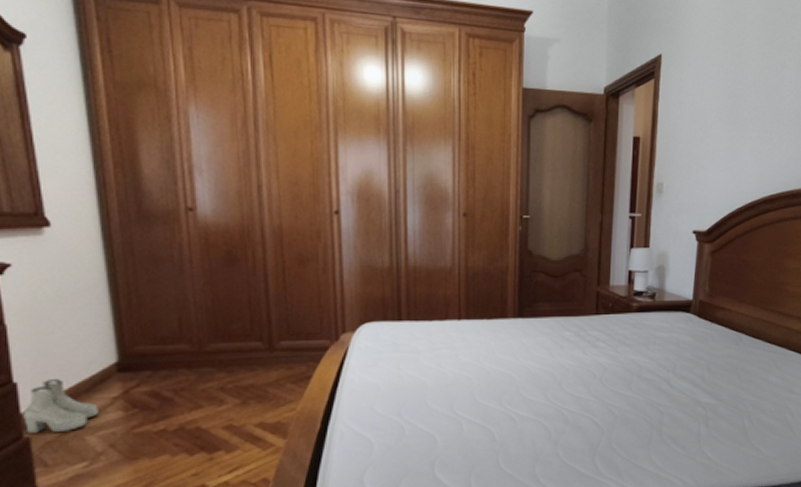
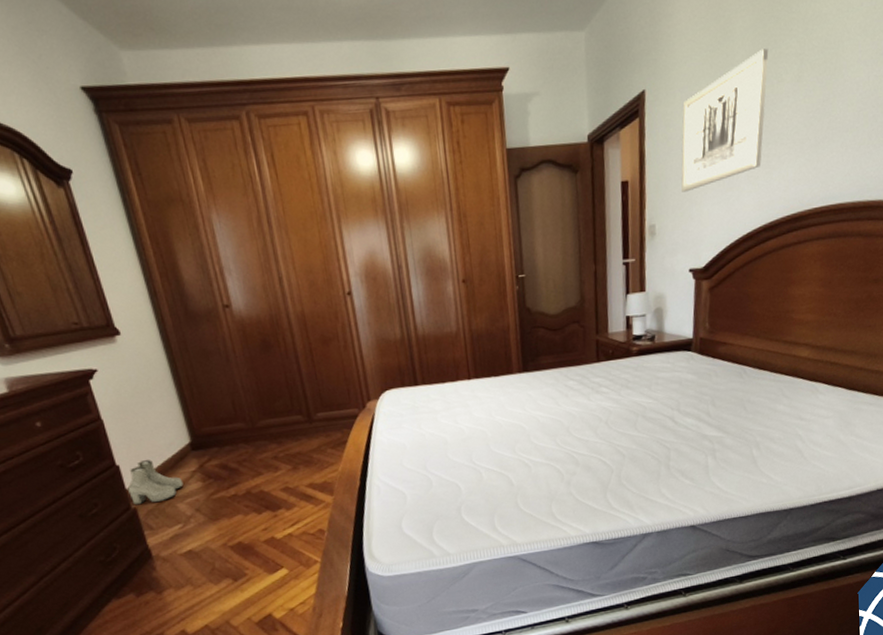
wall art: none [690,36,775,156] -> present [681,48,769,192]

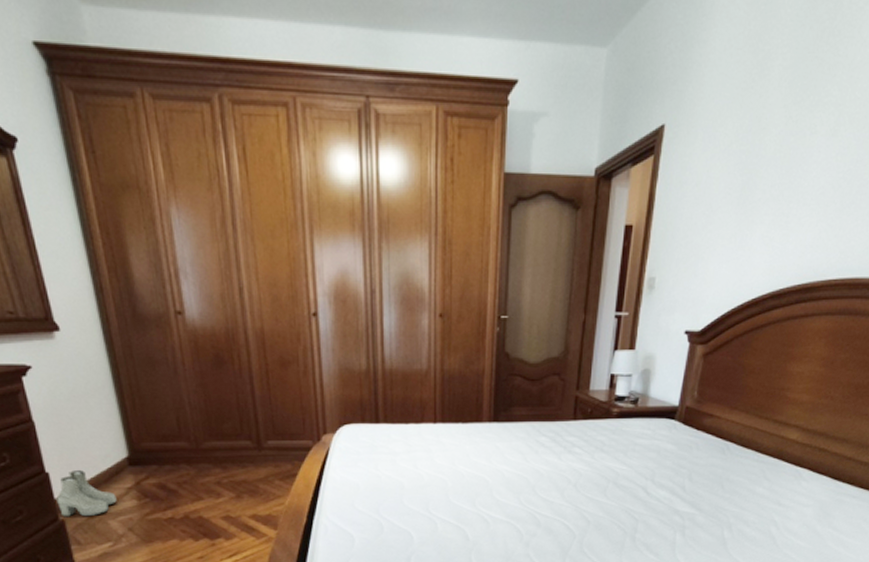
wall art: present [681,48,769,192] -> none [689,93,807,245]

